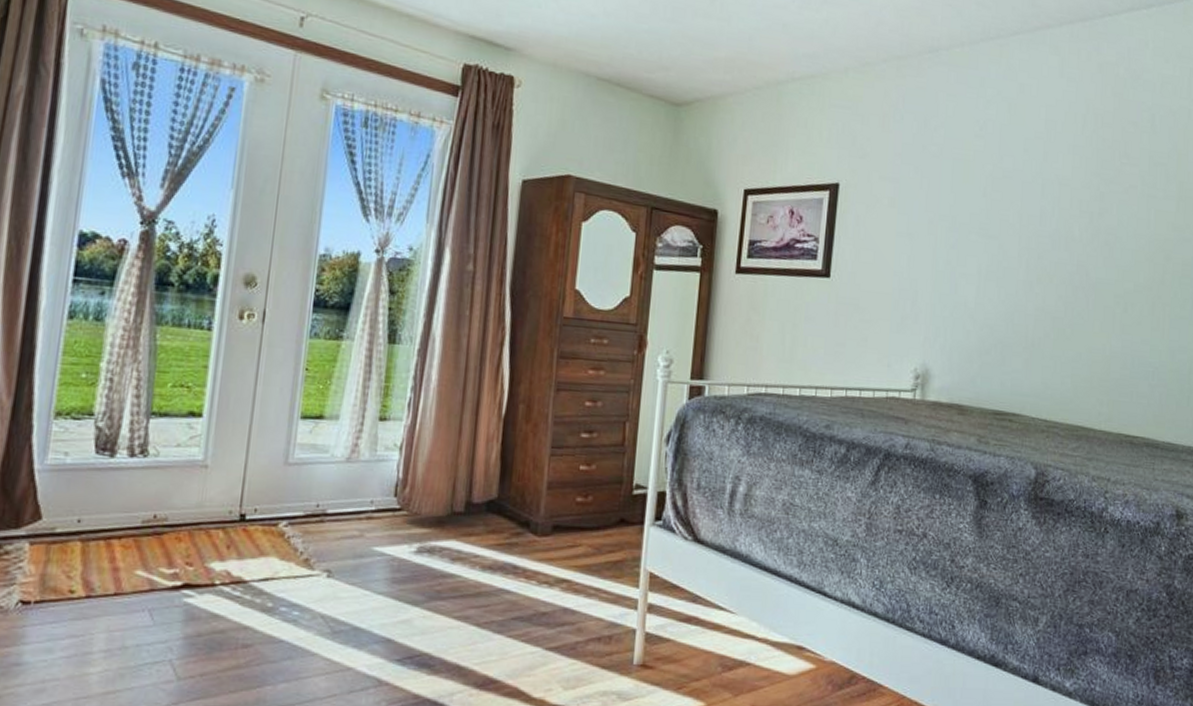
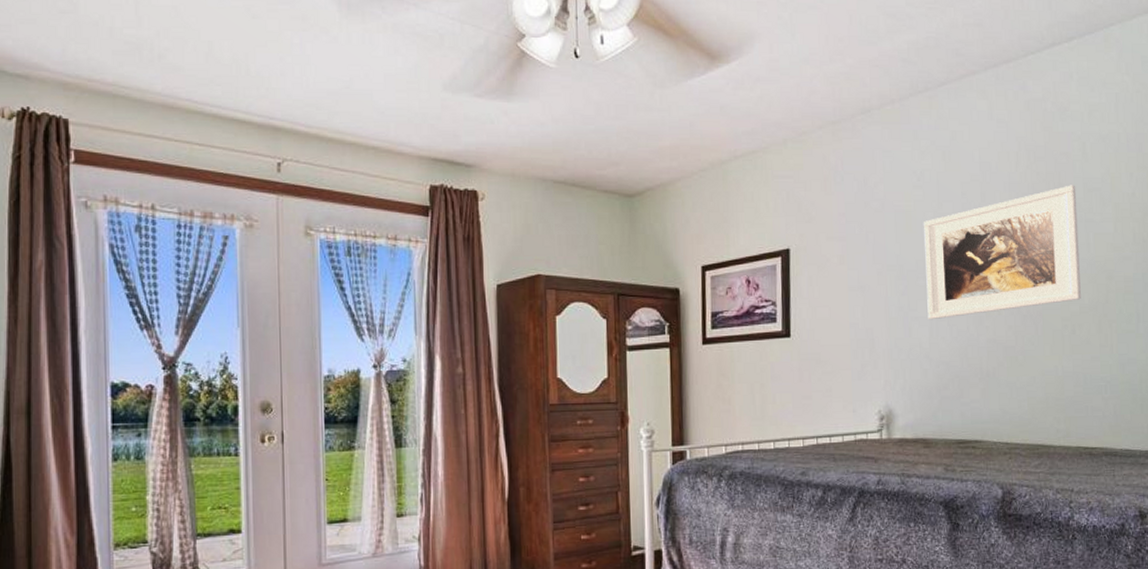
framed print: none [976,156,1142,279] -> present [923,185,1081,320]

